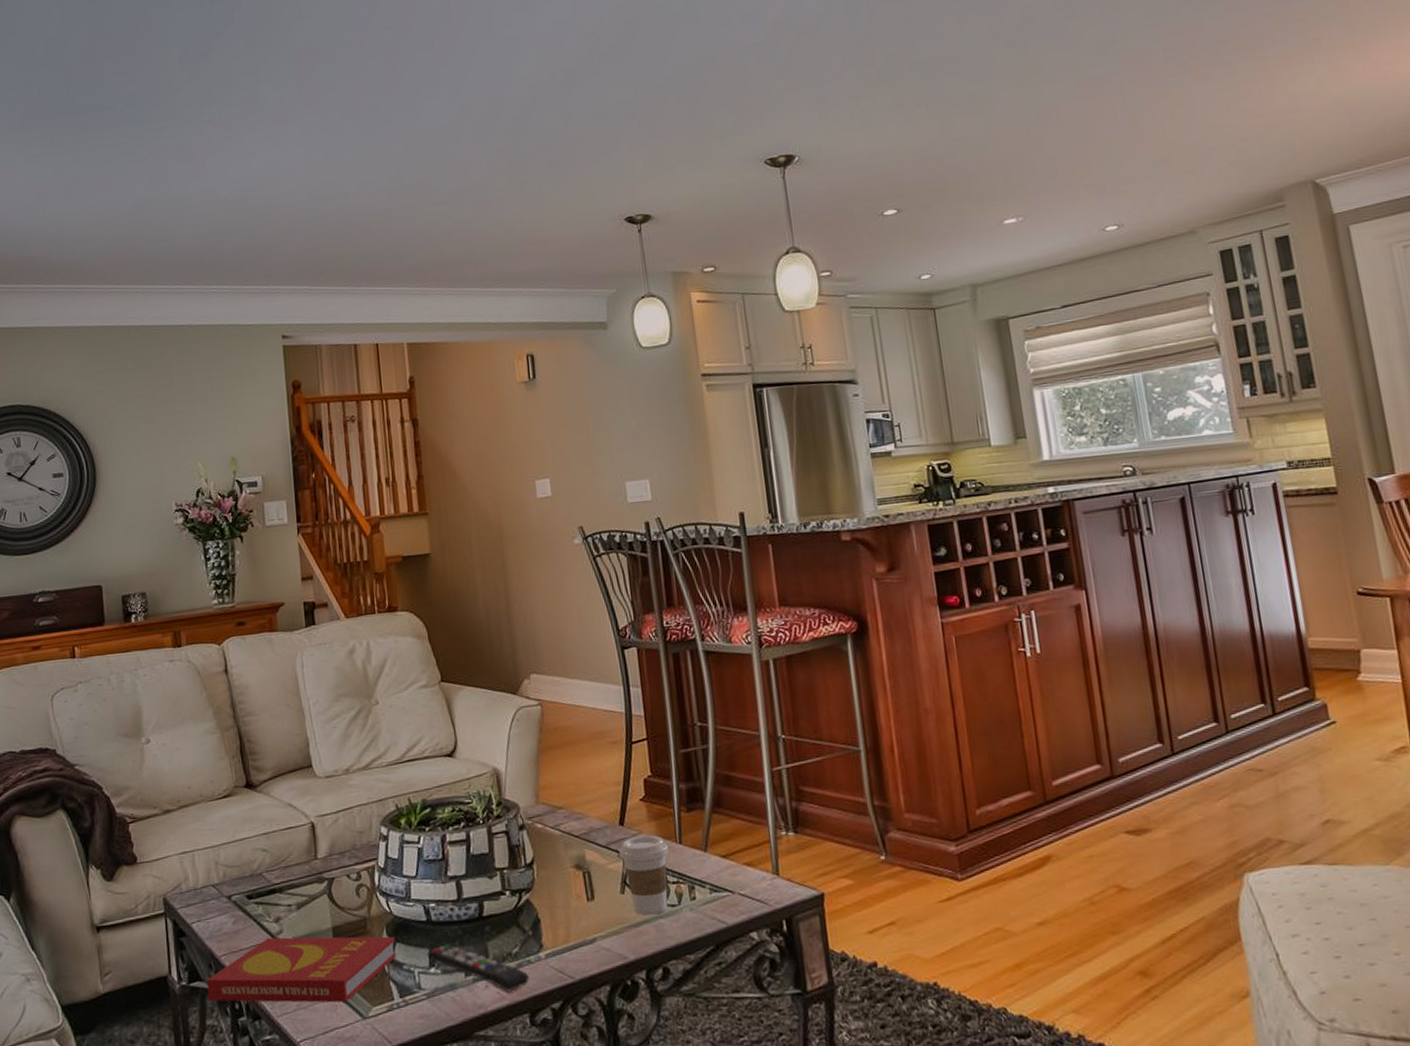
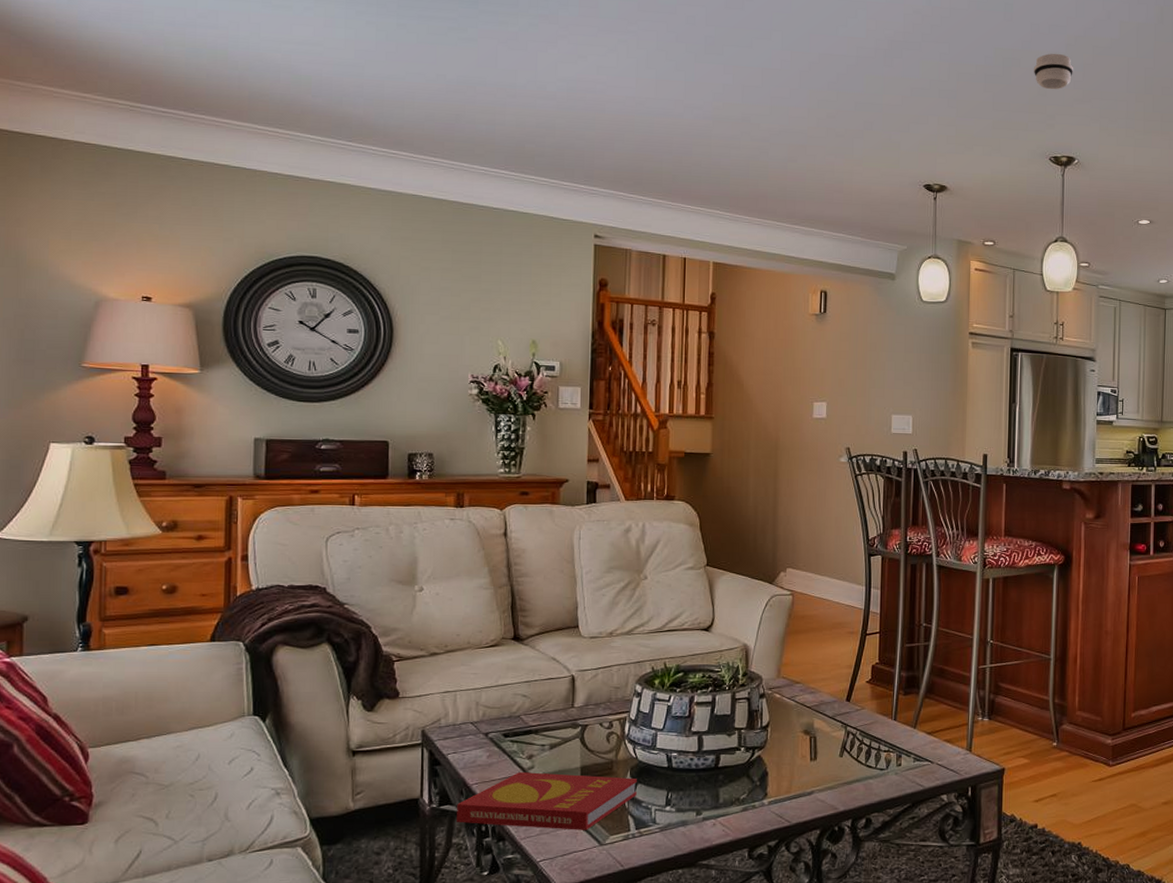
remote control: present [427,944,529,993] -> none [664,788,752,831]
coffee cup: present [618,835,669,916] -> none [842,711,884,776]
smoke detector: none [731,43,778,86] -> present [1034,53,1074,90]

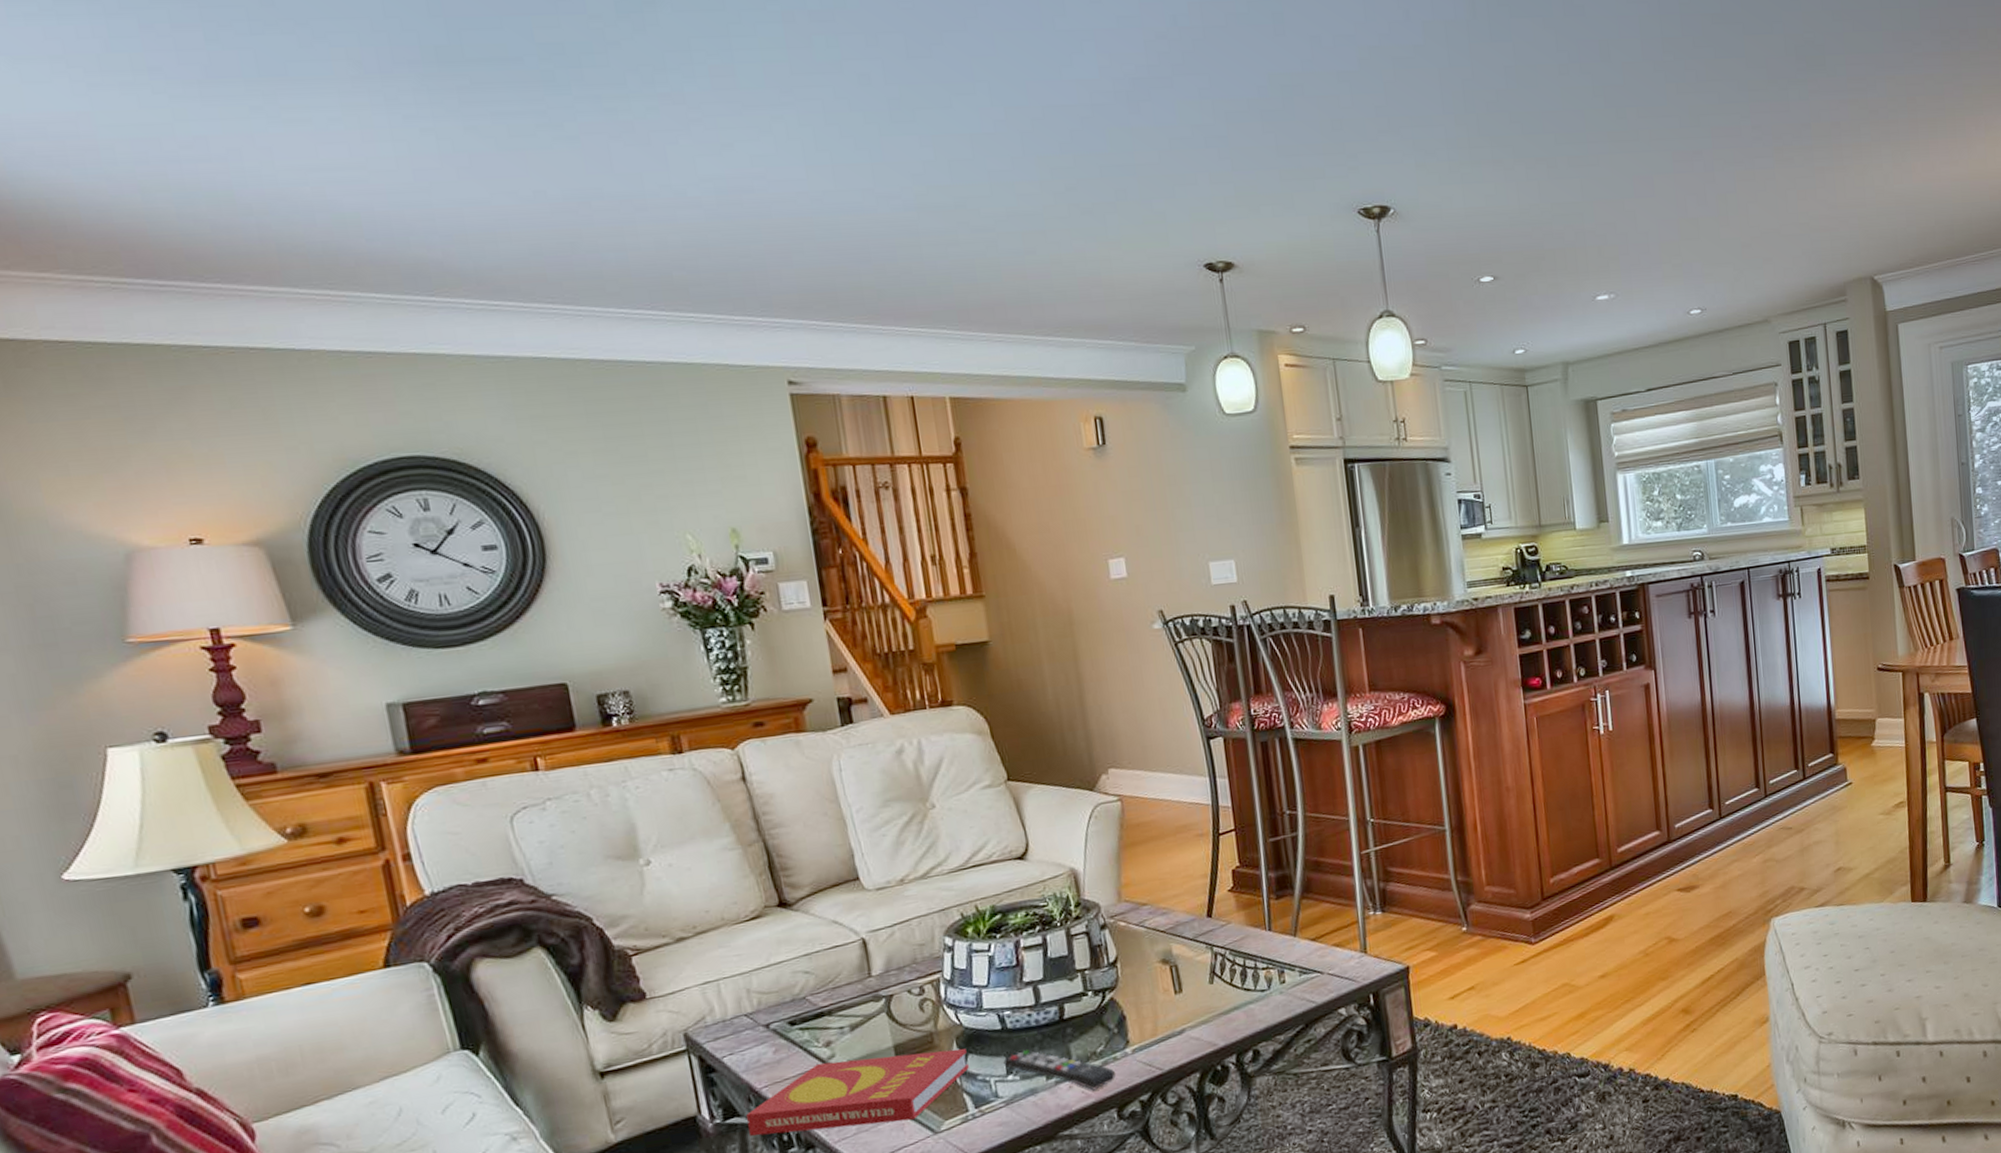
remote control: none [664,788,752,831] -> present [1003,1050,1116,1091]
smoke detector: present [1034,53,1074,90] -> none [1322,72,1373,122]

